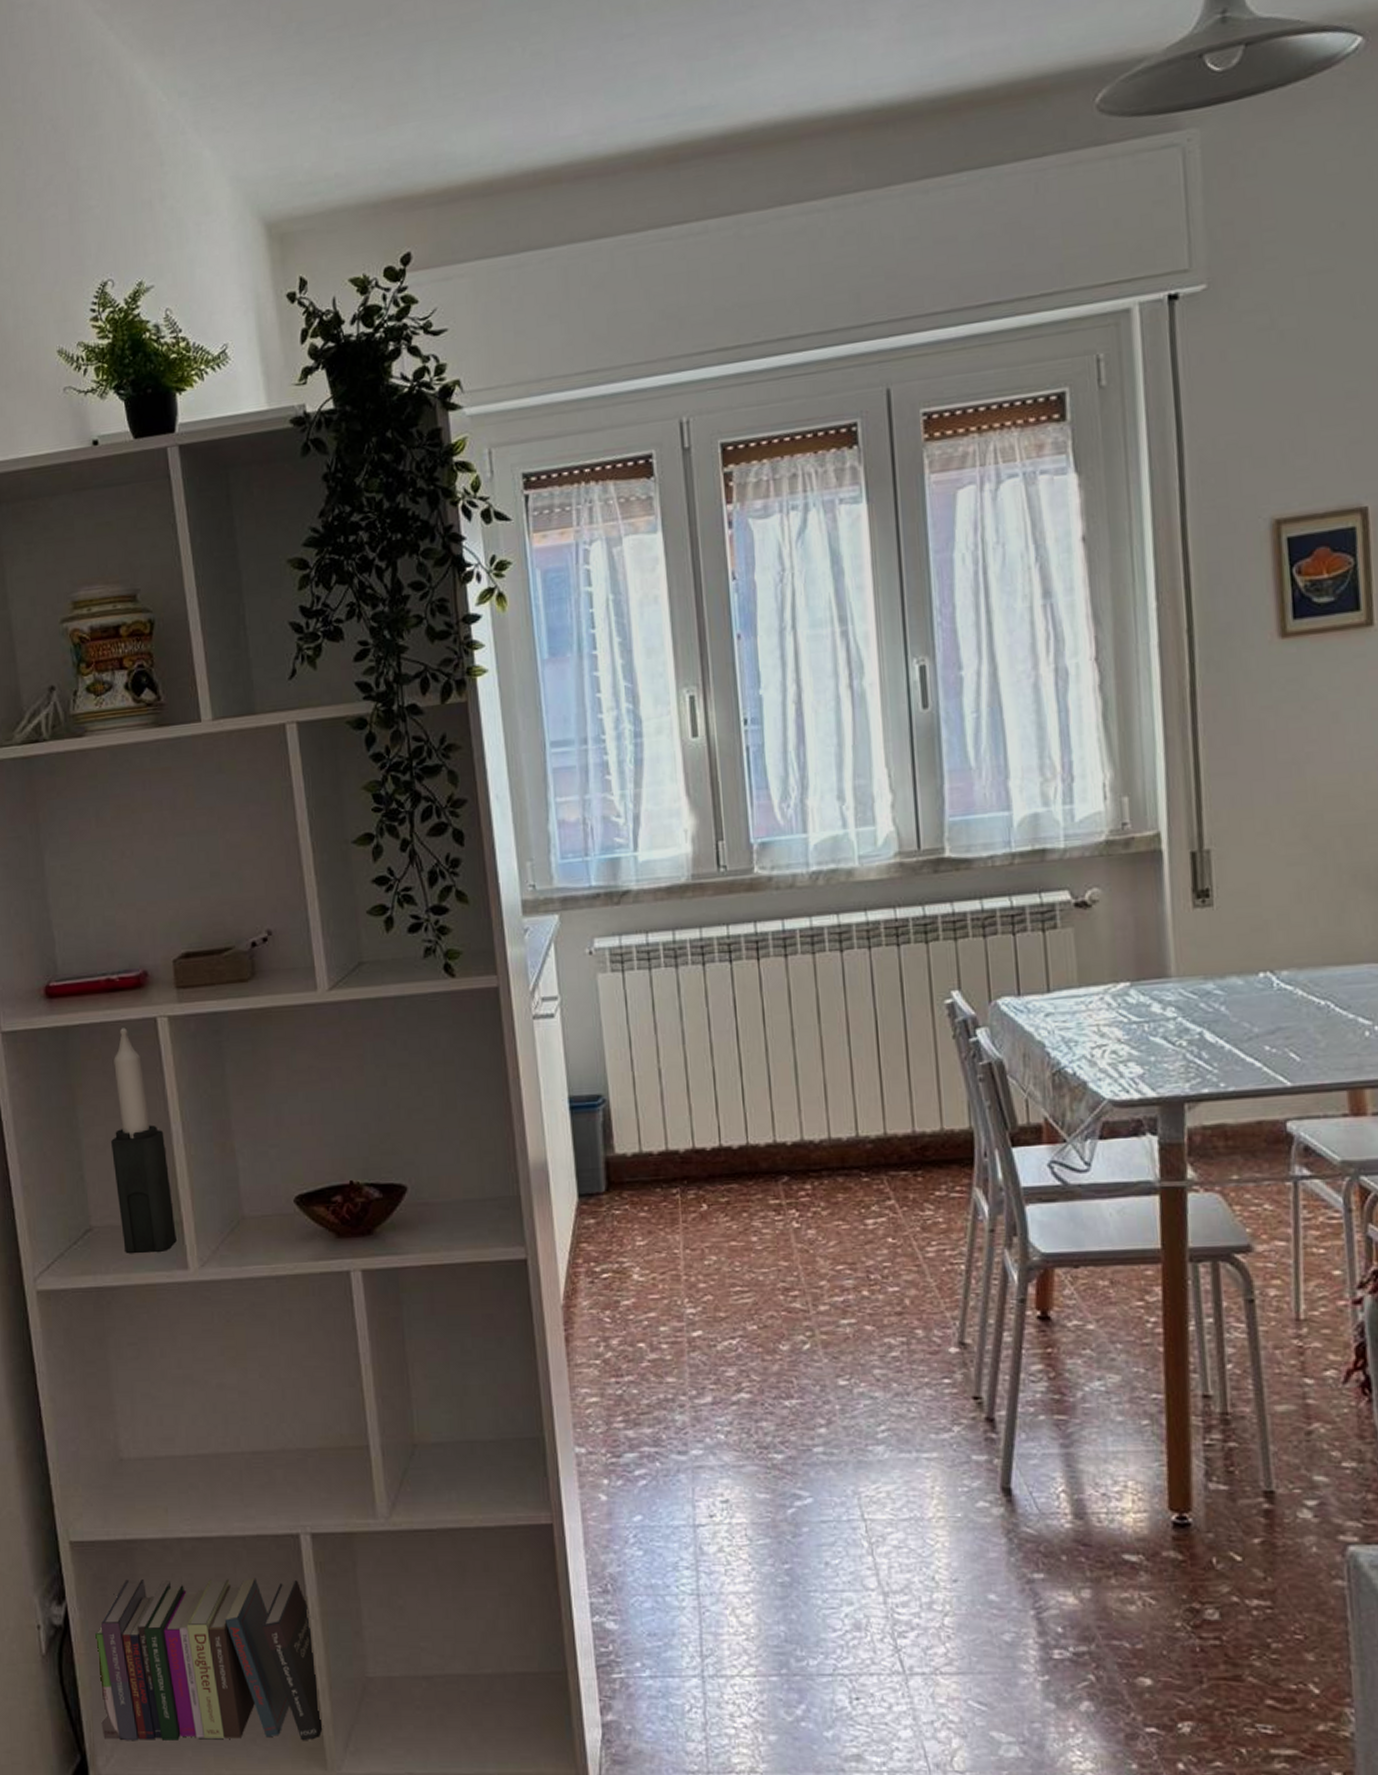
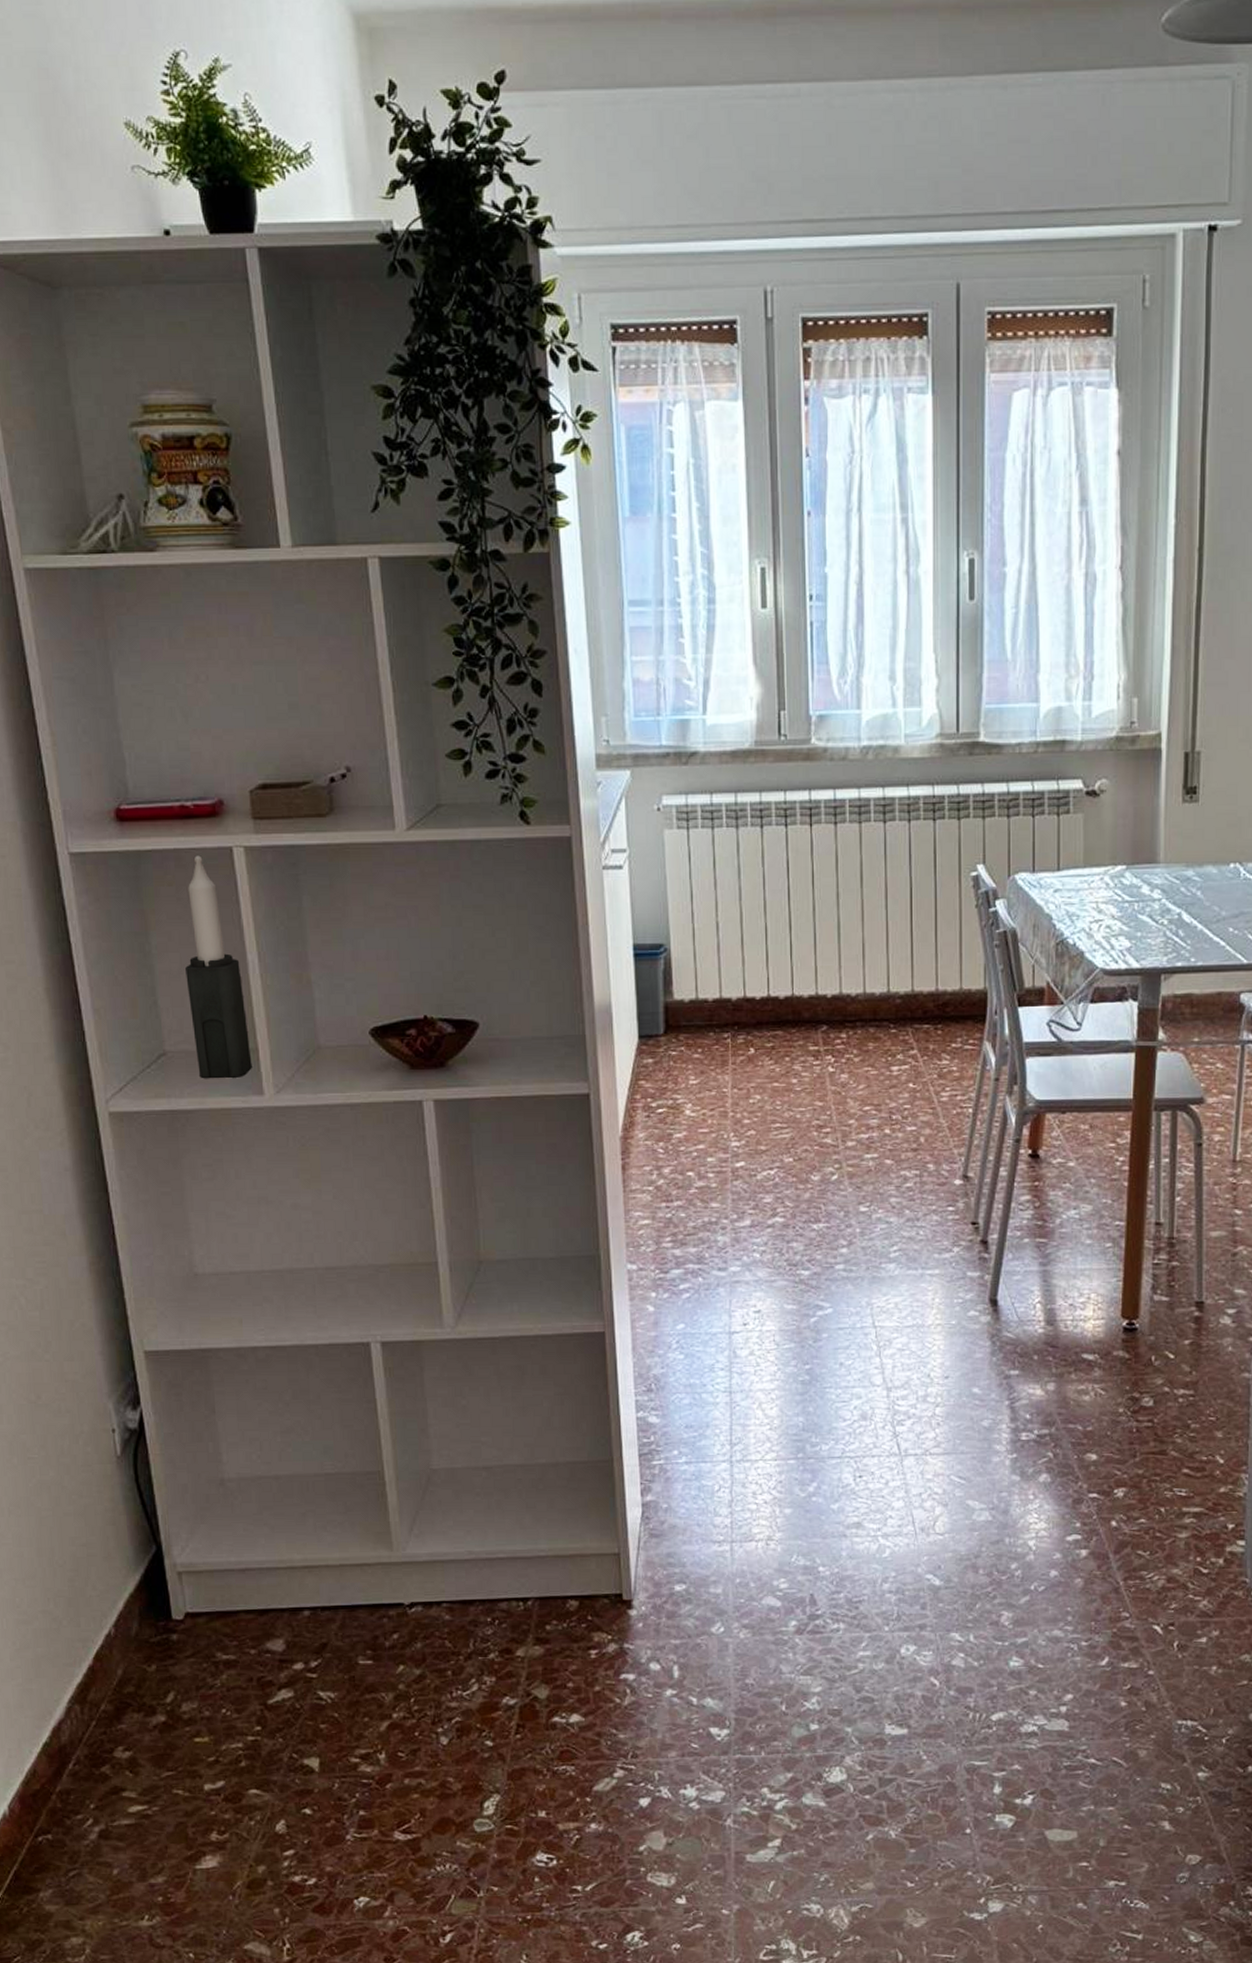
books: present [95,1578,324,1741] -> none [170,1382,391,1532]

